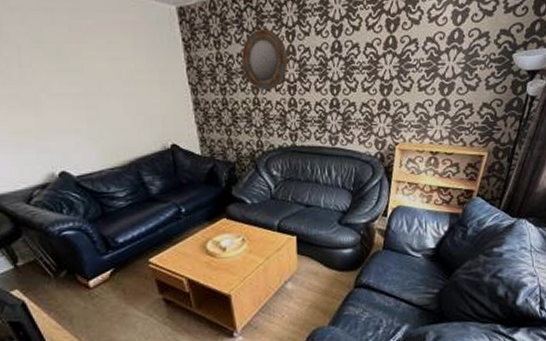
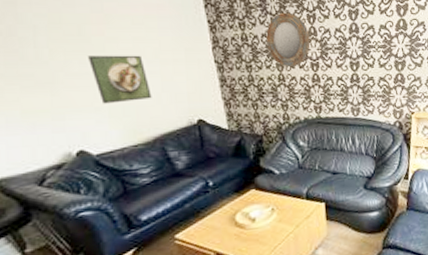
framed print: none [68,75,127,126] -> present [88,55,152,104]

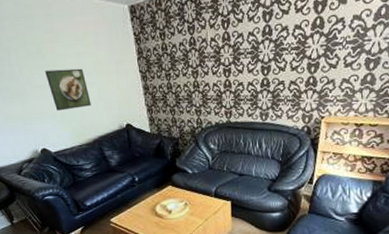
home mirror: present [266,12,311,67] -> none [183,19,224,74]

